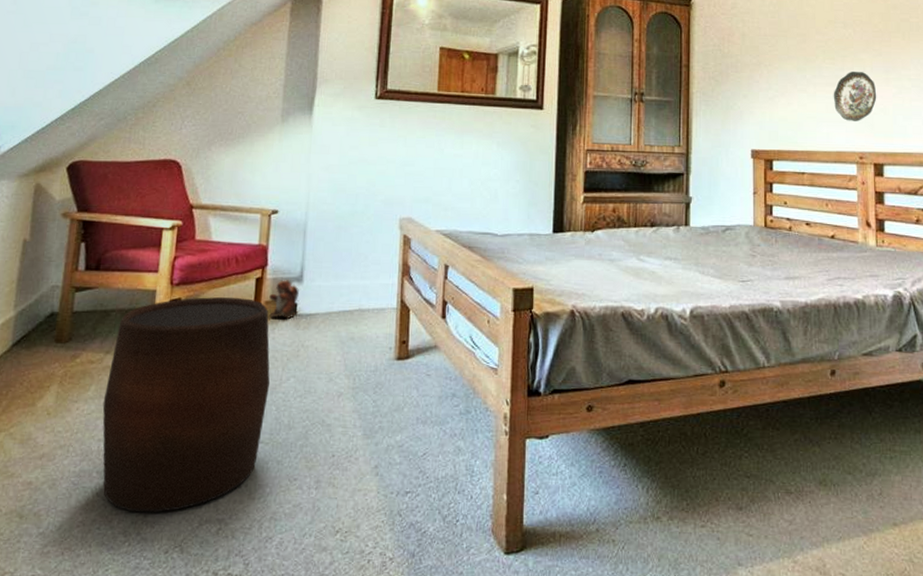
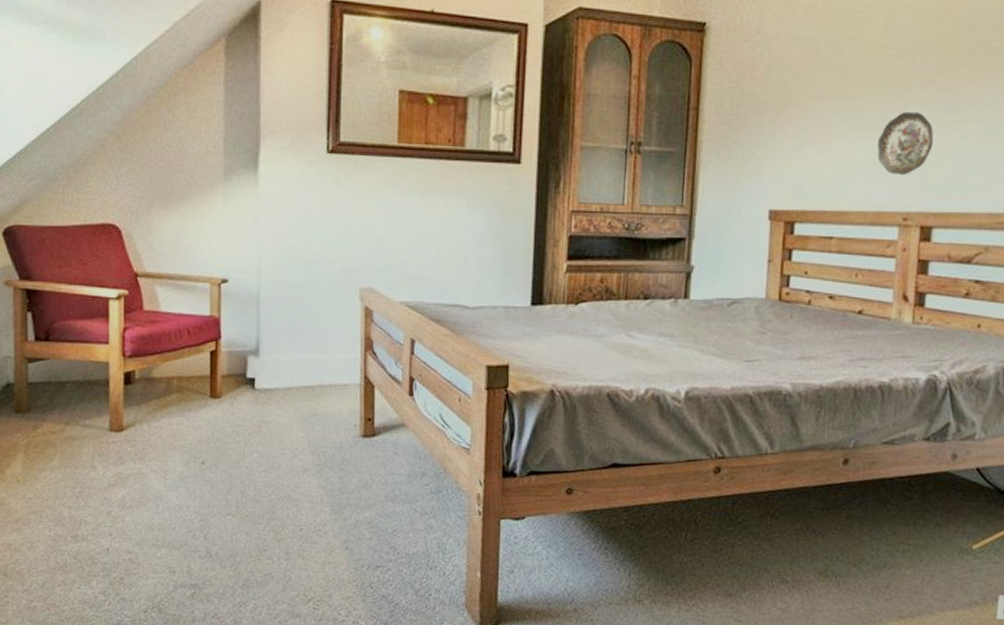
stool: present [102,297,270,513] -> none [69,370,233,576]
plush toy: present [269,279,299,319] -> none [226,352,256,393]

